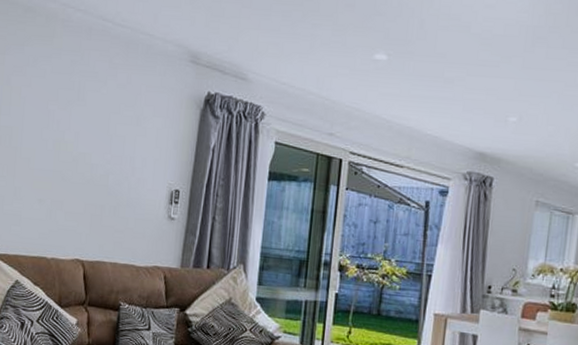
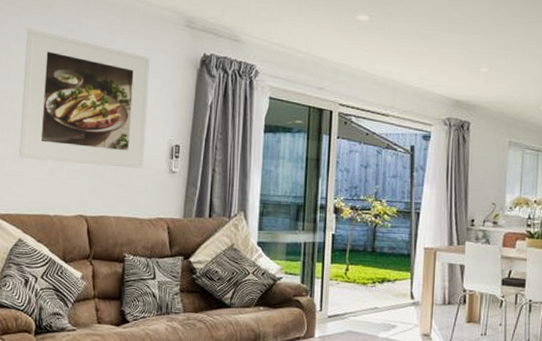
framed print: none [17,61,152,213] -> present [18,29,150,169]

